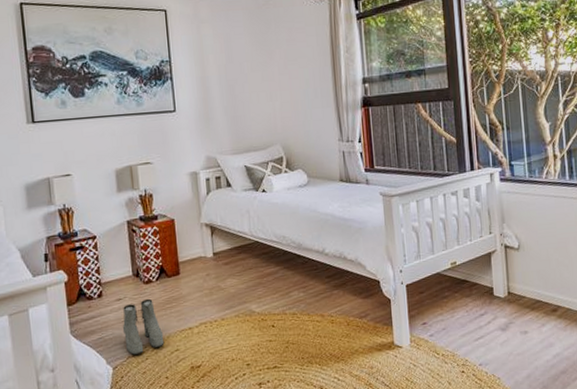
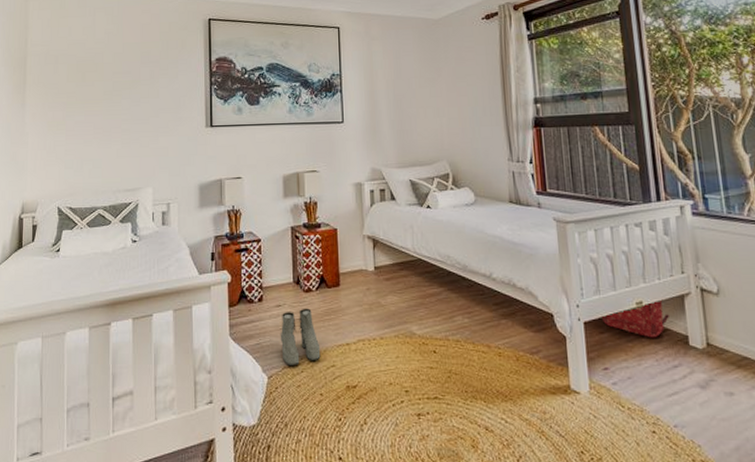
backpack: none [421,257,479,293] -> present [601,298,670,338]

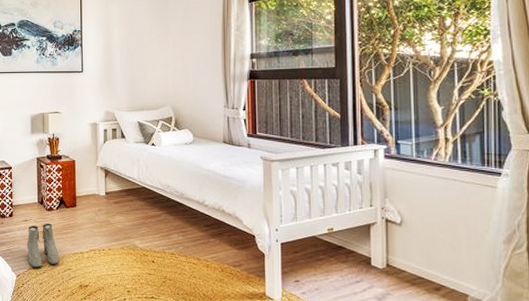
backpack: present [601,298,670,338] -> none [296,226,357,258]

